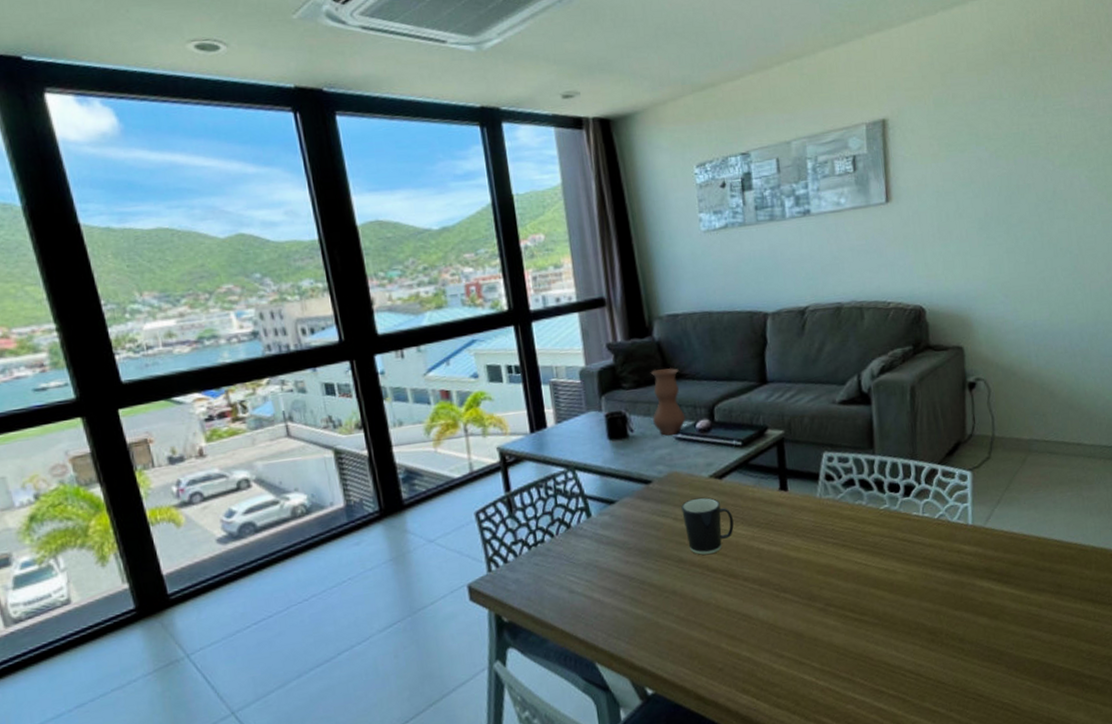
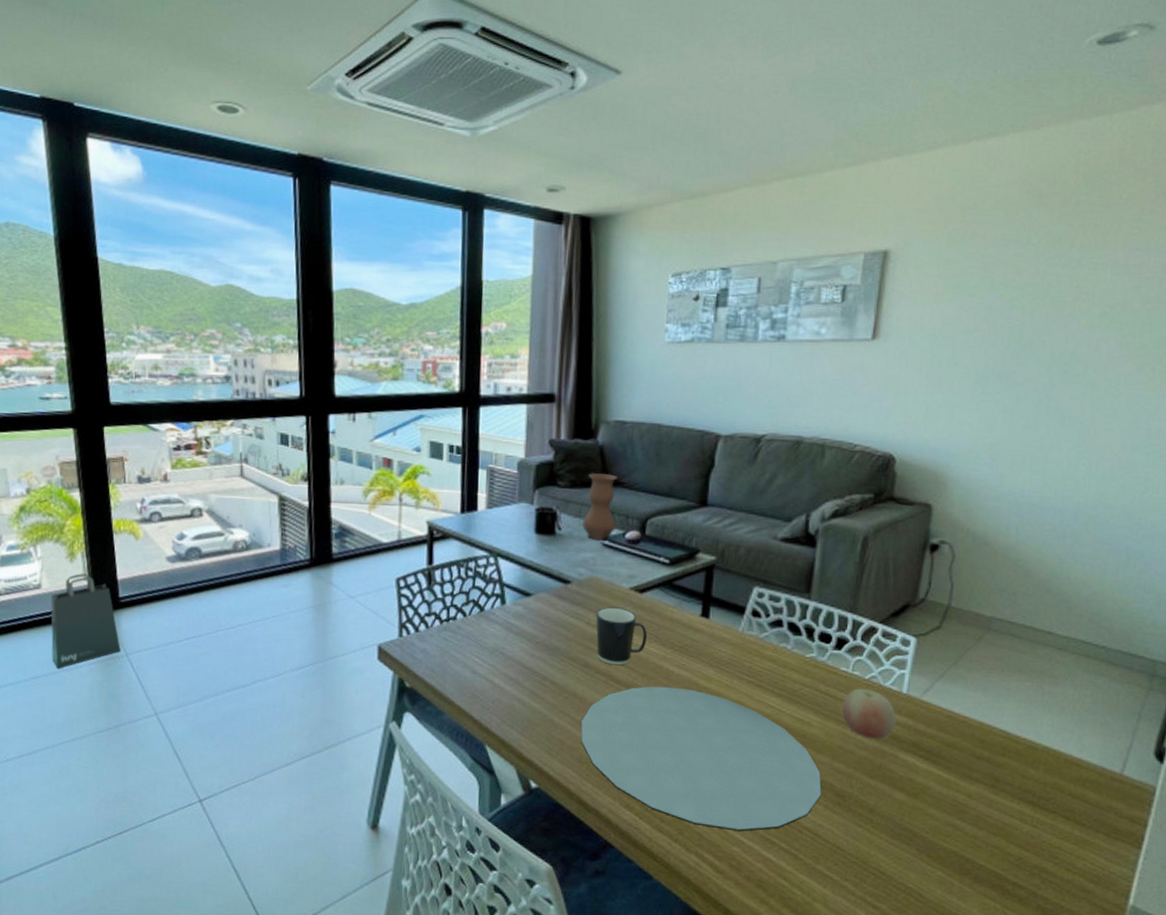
shopping bag: none [84,576,180,690] -> present [50,573,121,669]
placemat: none [685,562,916,693] -> present [581,686,822,831]
fruit: none [919,527,969,574] -> present [842,688,897,740]

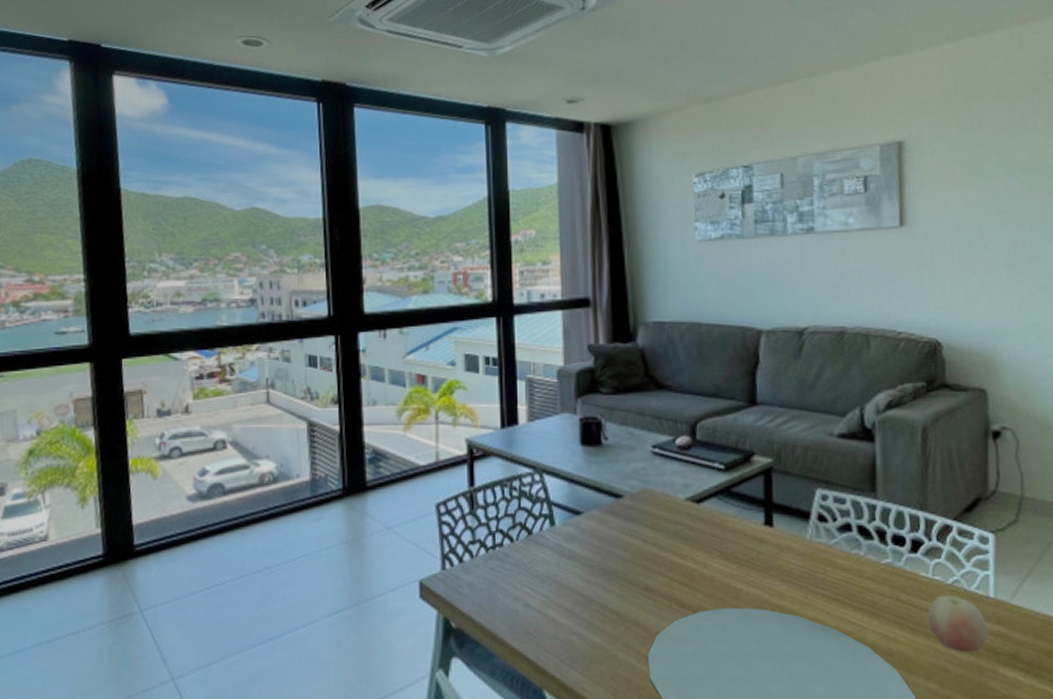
shopping bag: present [50,573,121,669] -> none [56,520,135,633]
vase: present [582,472,617,541] -> none [629,376,665,448]
mug: present [596,607,647,666] -> none [653,521,710,587]

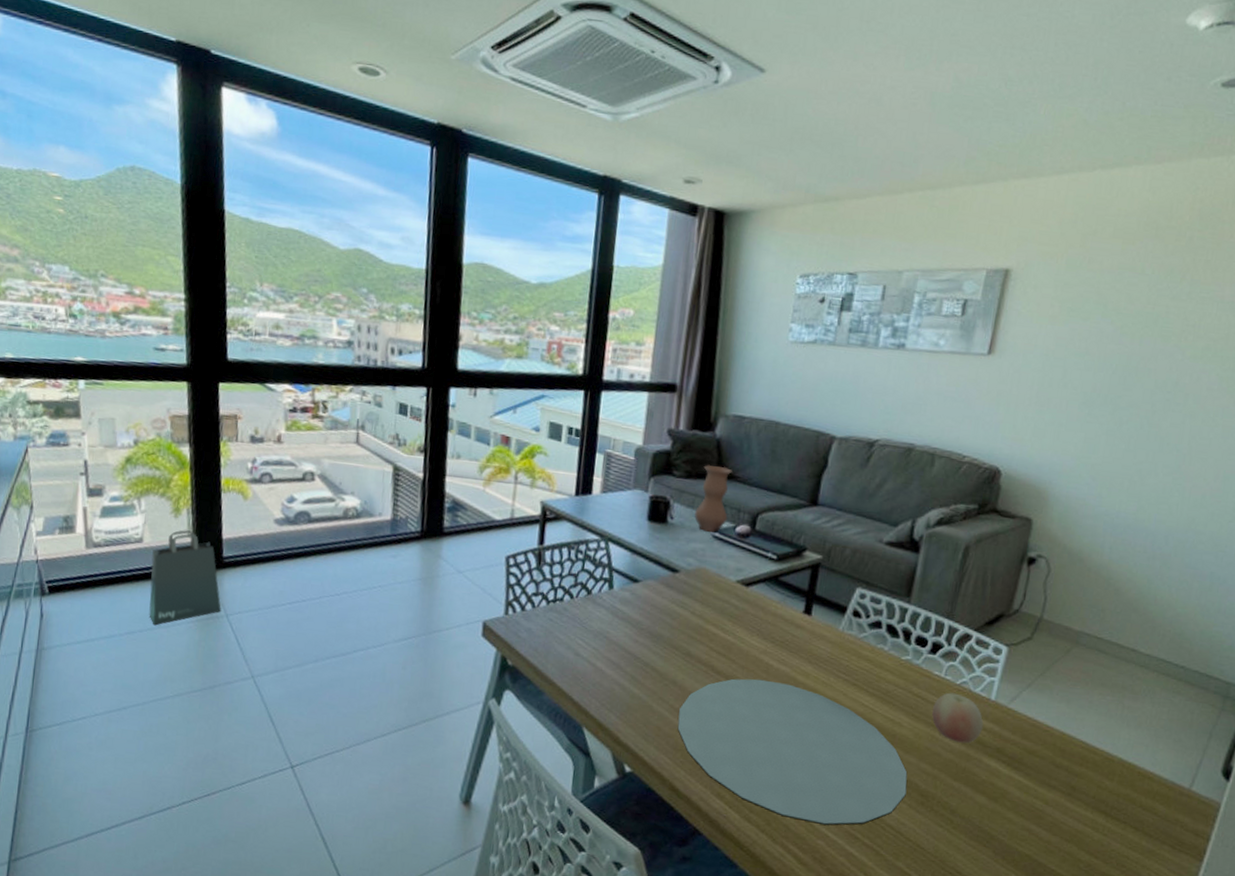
shopping bag: none [56,520,135,633] -> present [149,530,221,626]
vase: none [629,376,665,448] -> present [694,464,732,533]

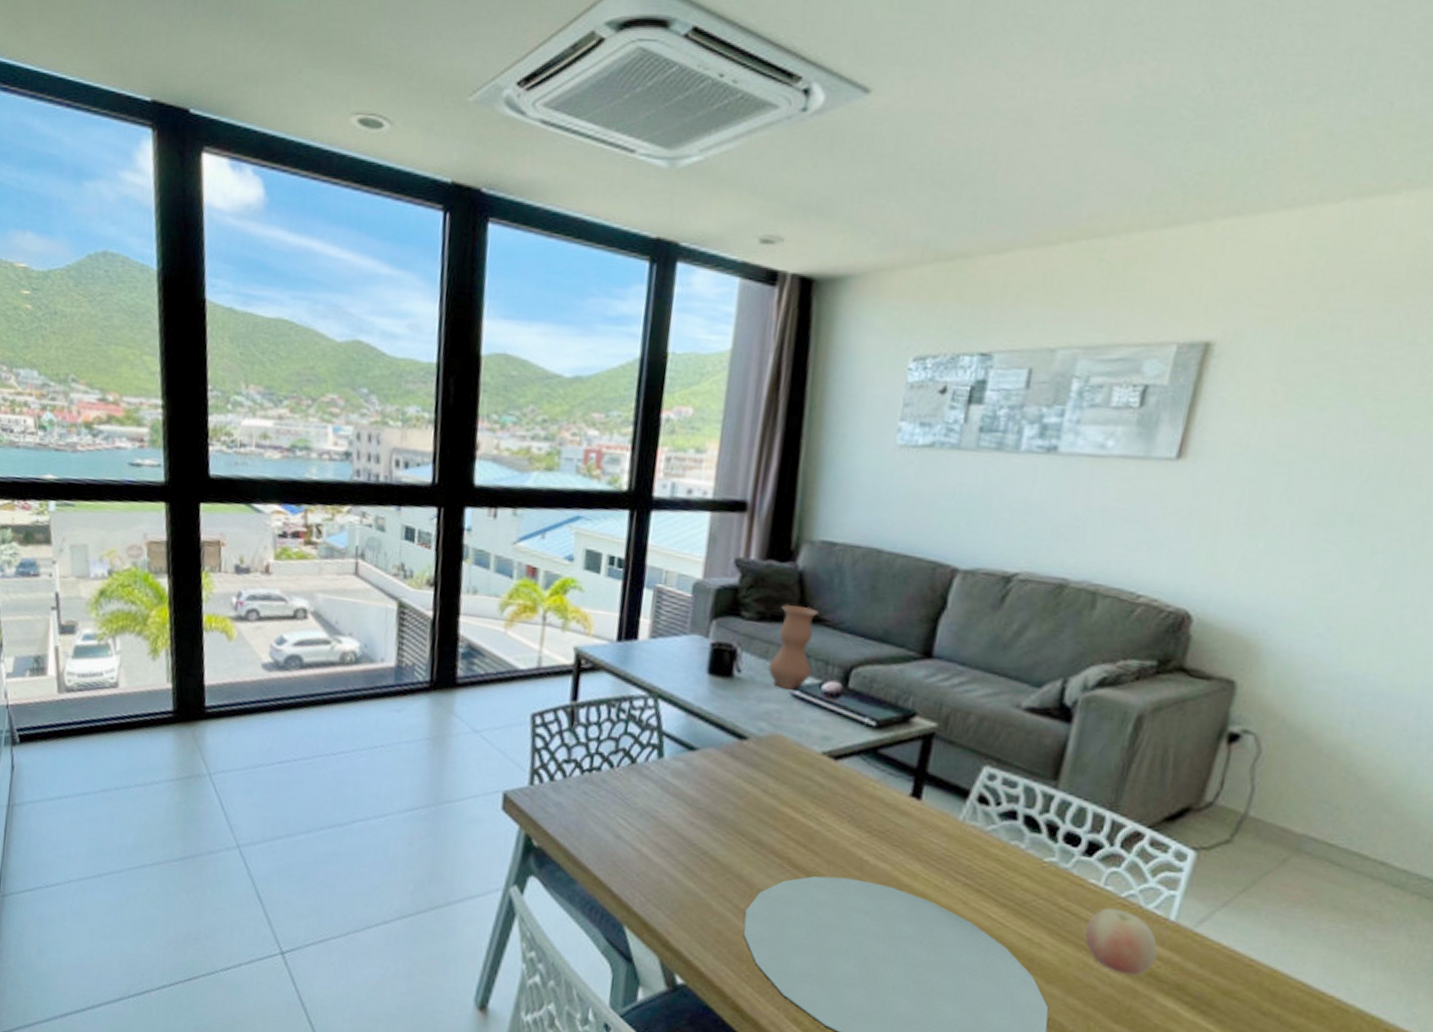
shopping bag: present [149,530,221,626] -> none [125,674,204,783]

